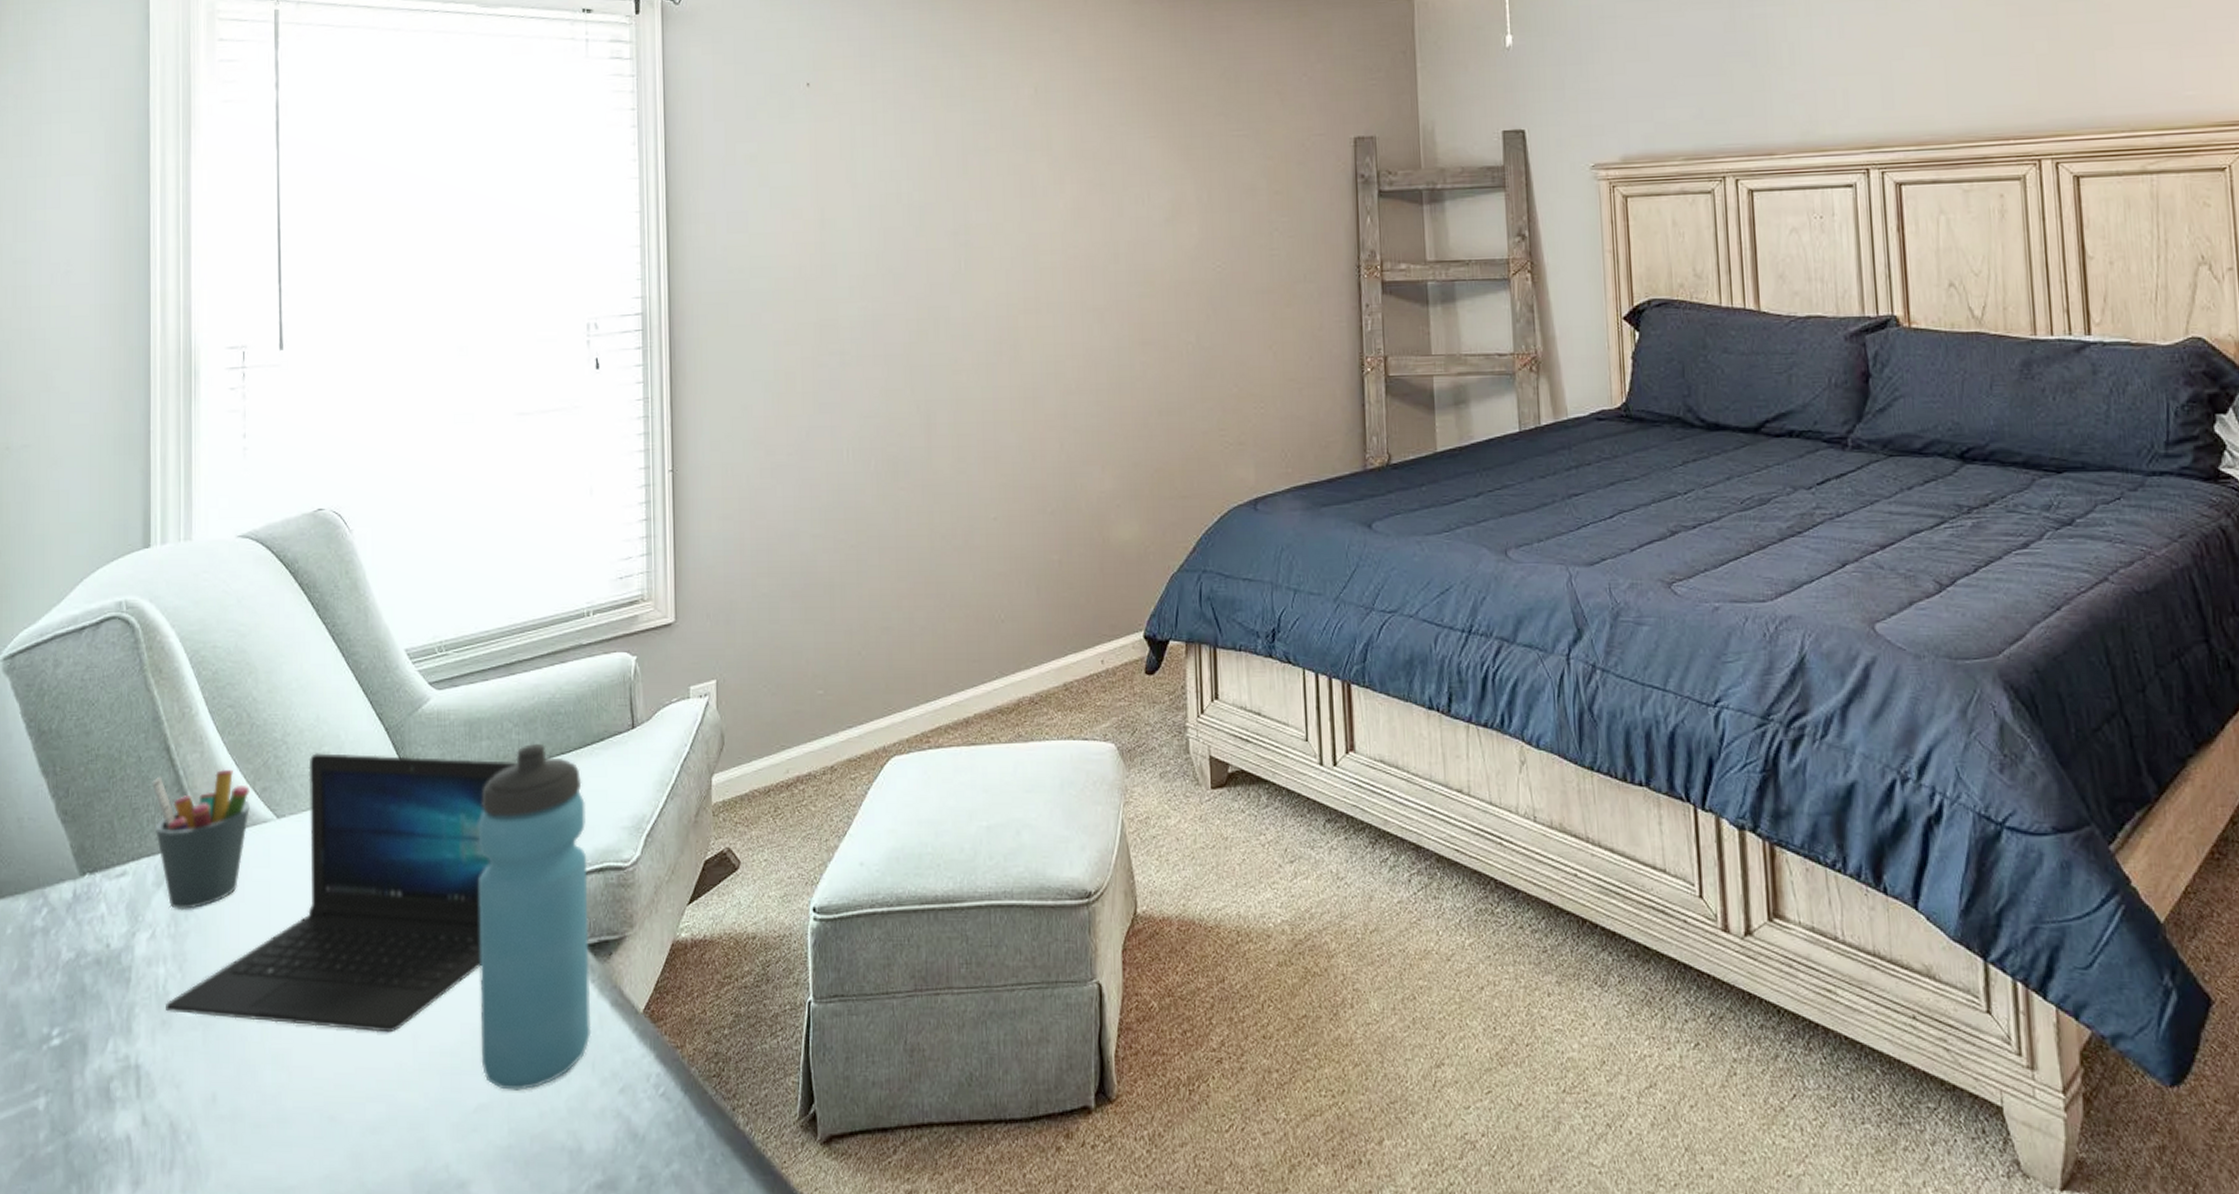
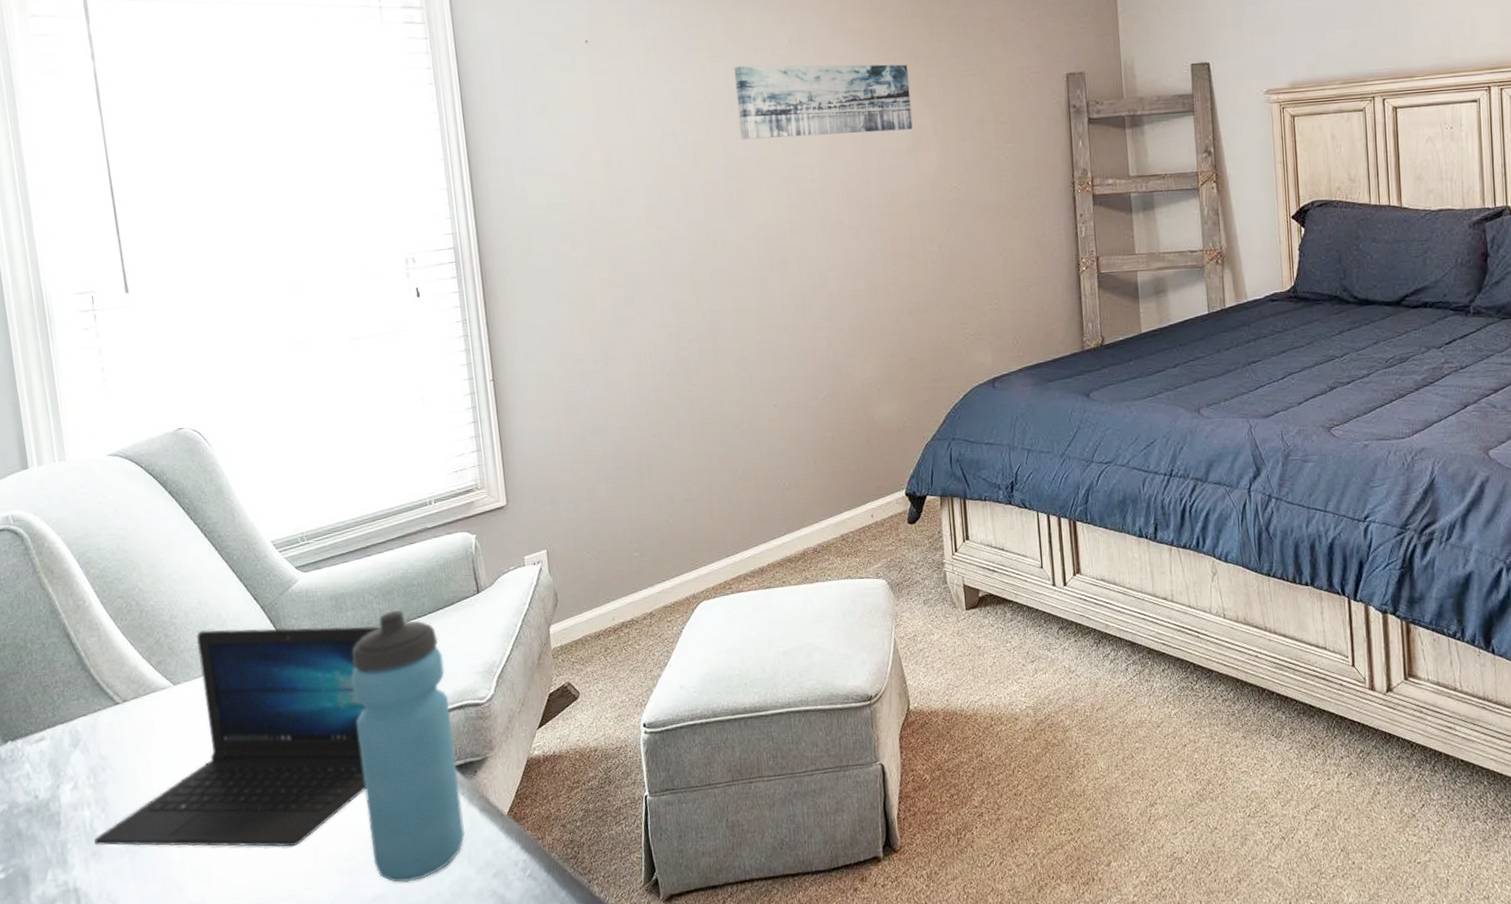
pen holder: present [152,769,250,911] -> none [57,648,149,765]
wall art: none [971,116,1172,202] -> present [734,64,913,140]

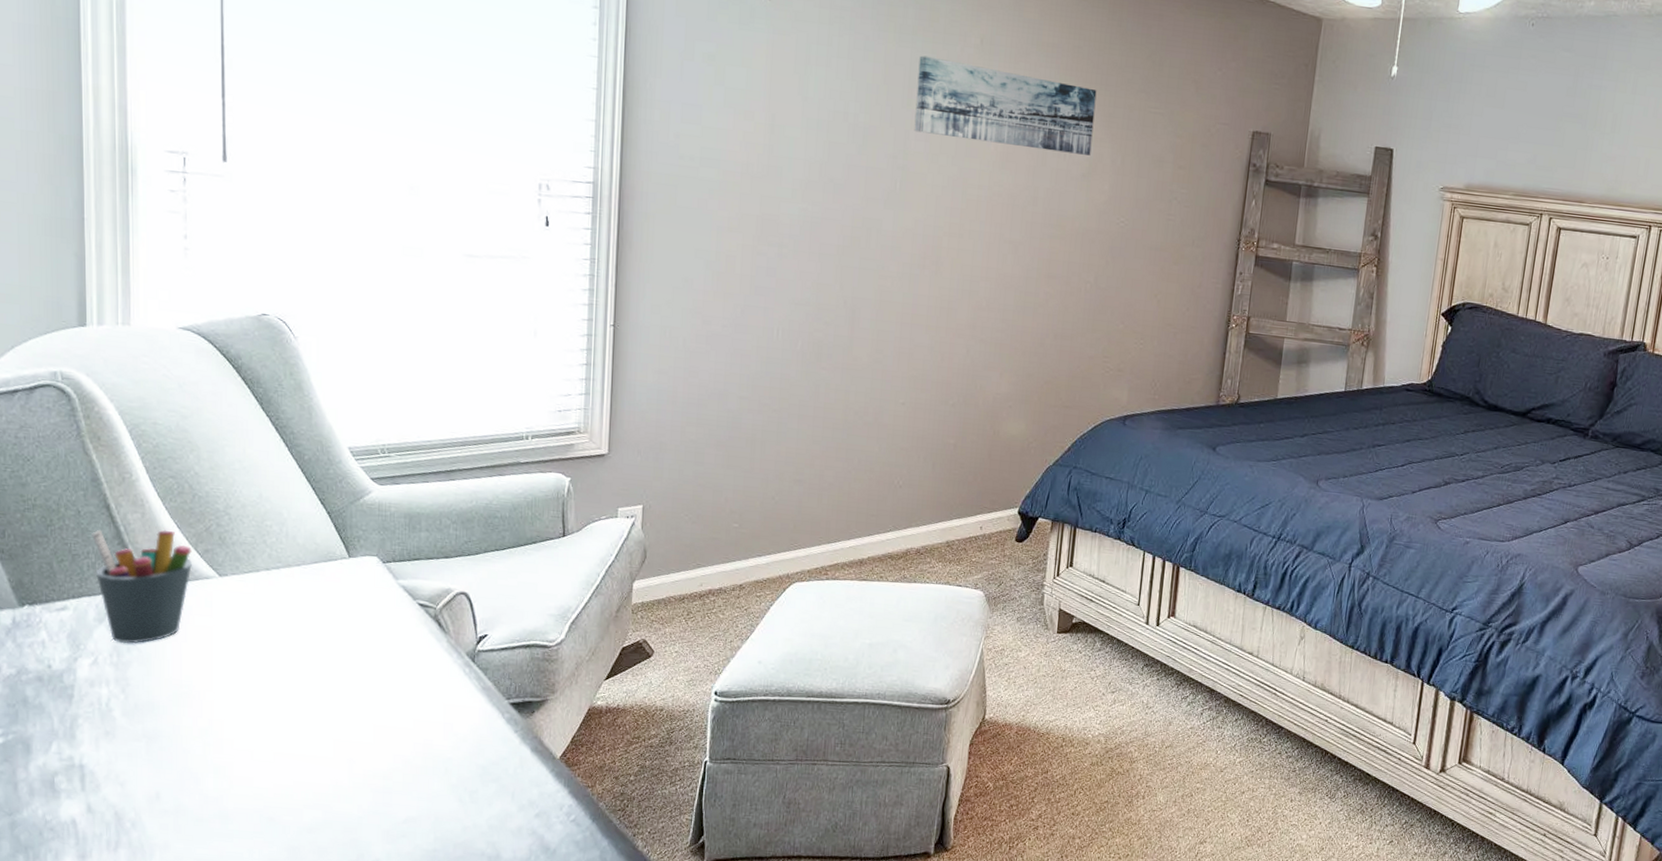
pen holder: none [57,648,149,765] -> present [92,529,192,644]
laptop: present [94,626,381,847] -> none [109,526,454,757]
water bottle: present [351,611,466,883] -> none [411,539,516,809]

